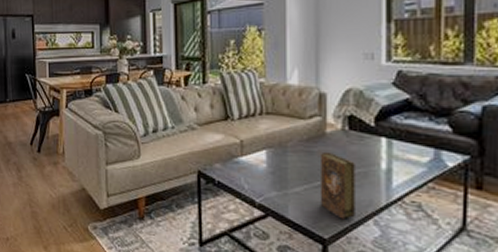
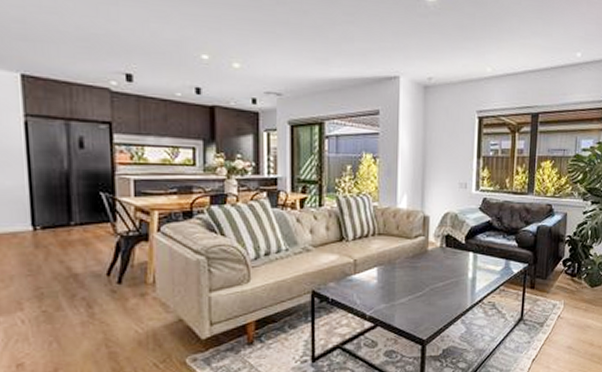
book: present [319,153,355,220] -> none [421,267,449,322]

